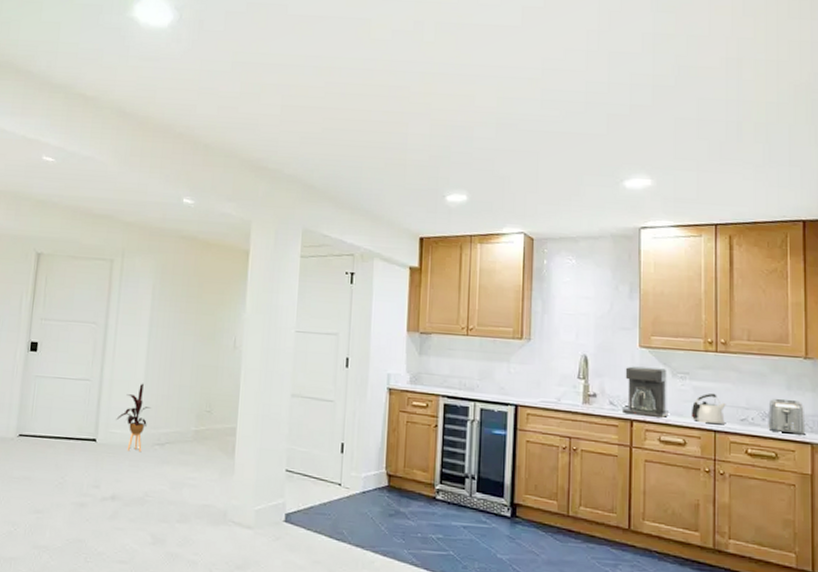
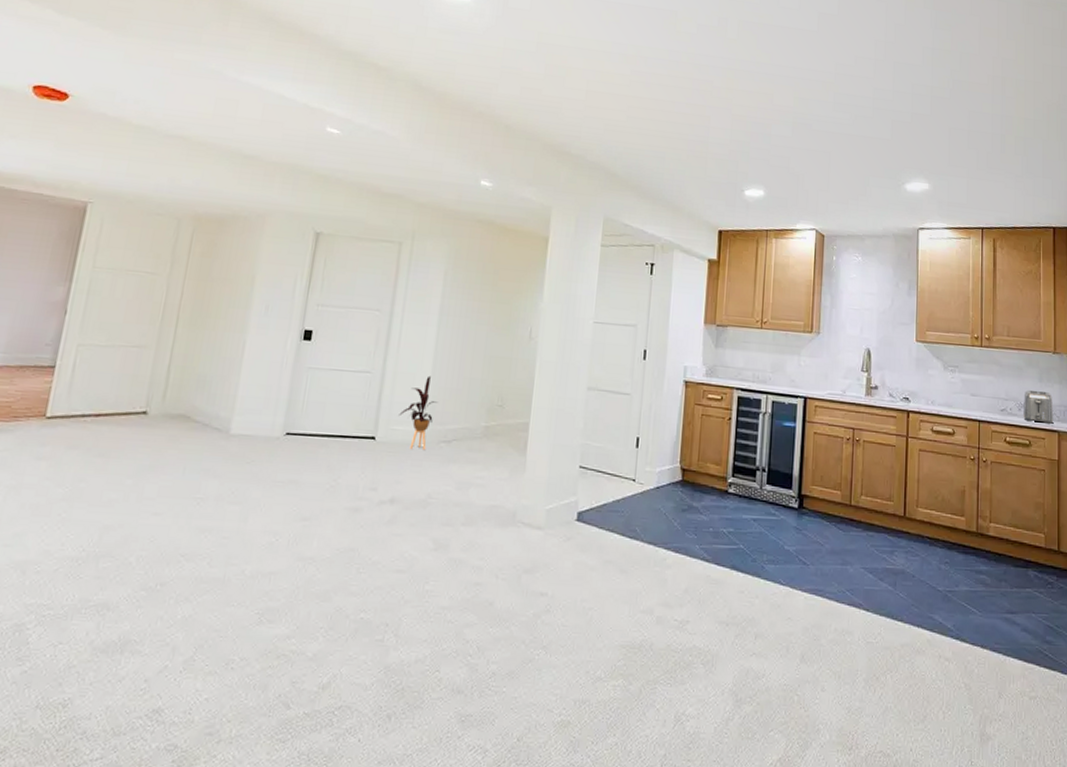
coffee maker: present [621,366,668,419] -> none [899,359,940,410]
kettle: present [691,393,726,424] -> none [959,385,989,414]

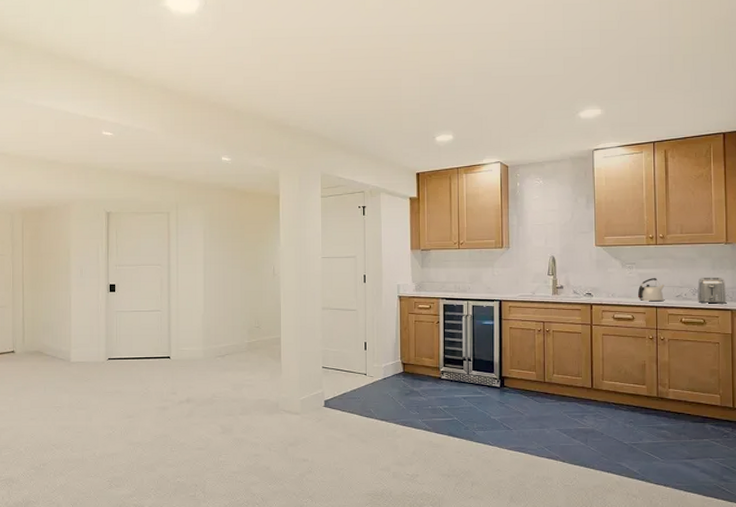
house plant: present [398,375,438,451] -> none [184,309,211,364]
kettle: none [959,385,989,414] -> present [637,277,665,302]

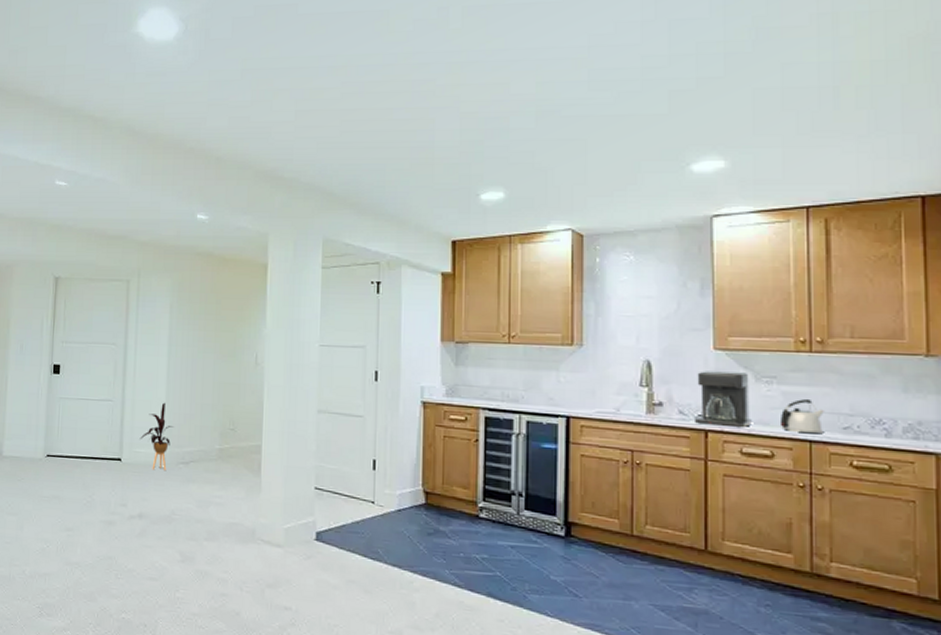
house plant: none [184,309,211,364] -> present [140,402,174,471]
coffee maker: none [583,261,620,301] -> present [693,371,751,429]
toaster: present [697,277,727,305] -> none [878,402,928,446]

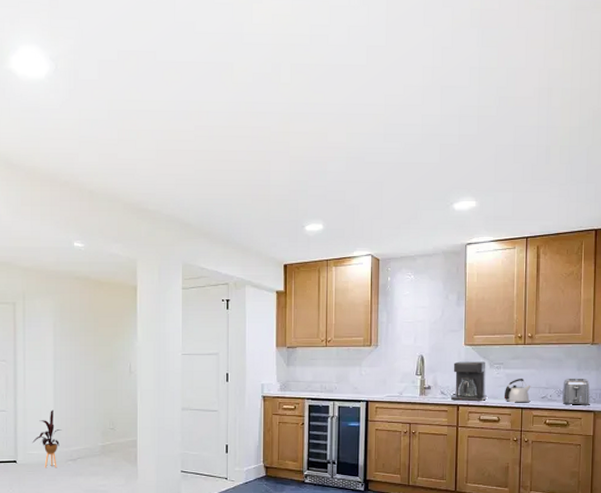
toaster: none [878,402,928,446] -> present [562,378,590,406]

